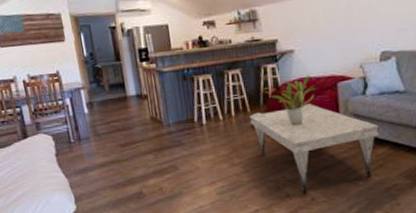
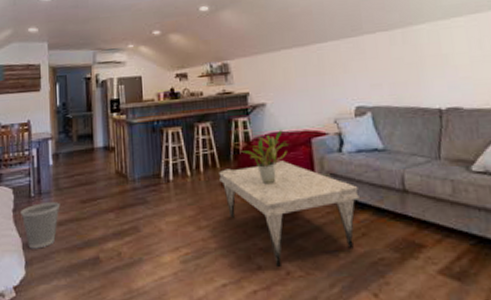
wastebasket: none [63,146,101,188] -> present [21,202,60,249]

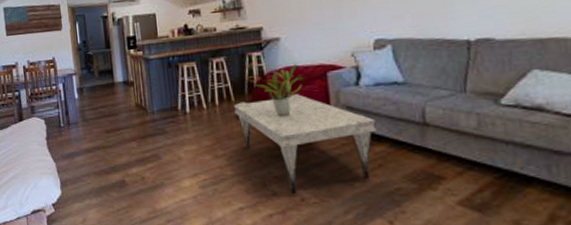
wastebasket: present [21,202,60,249] -> none [53,132,88,172]

